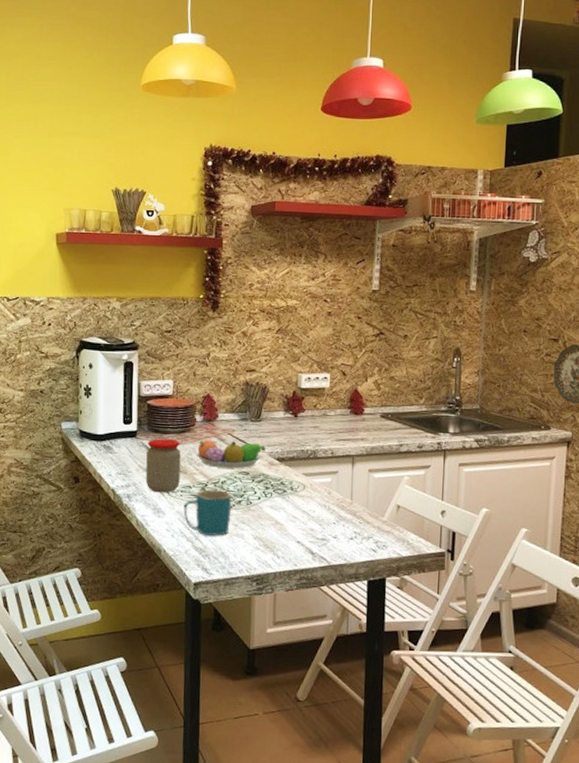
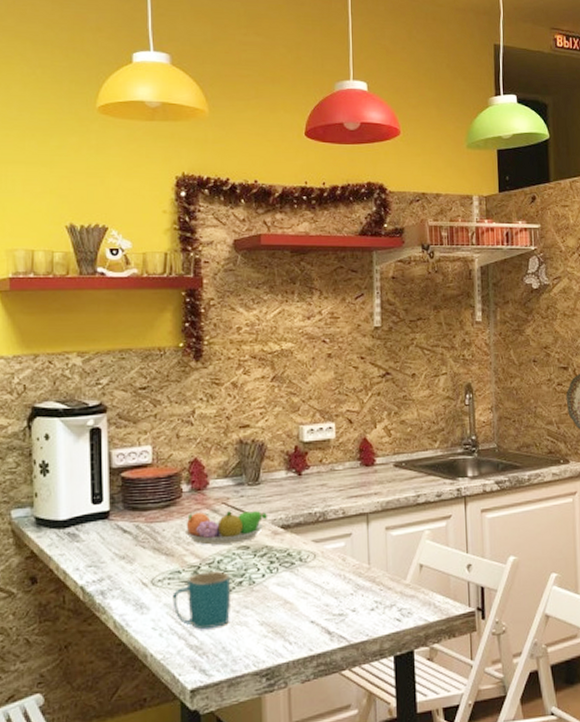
jar: present [145,439,181,493] -> none [123,516,166,584]

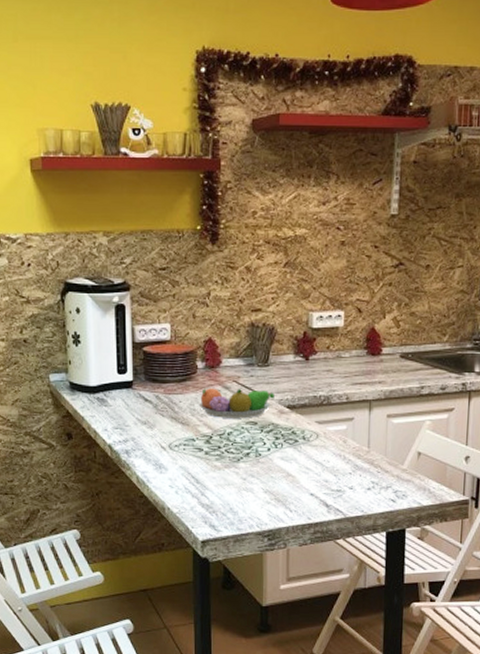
mug: present [172,571,230,630] -> none [187,442,238,492]

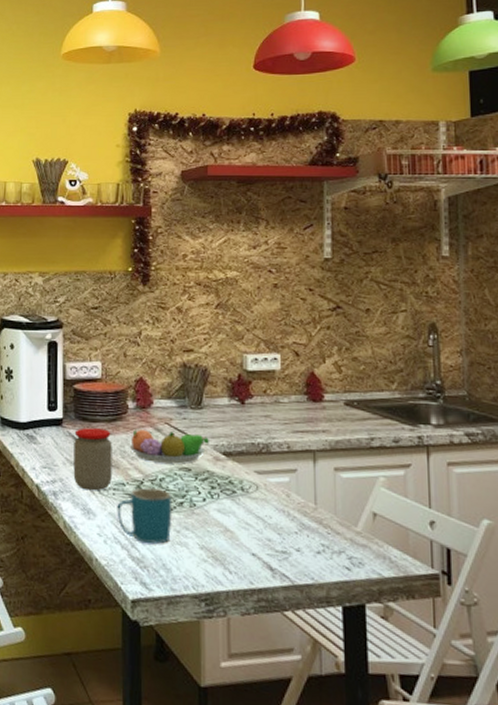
jar: none [145,389,182,448] -> present [73,428,112,491]
mug: none [187,442,238,492] -> present [117,488,171,544]

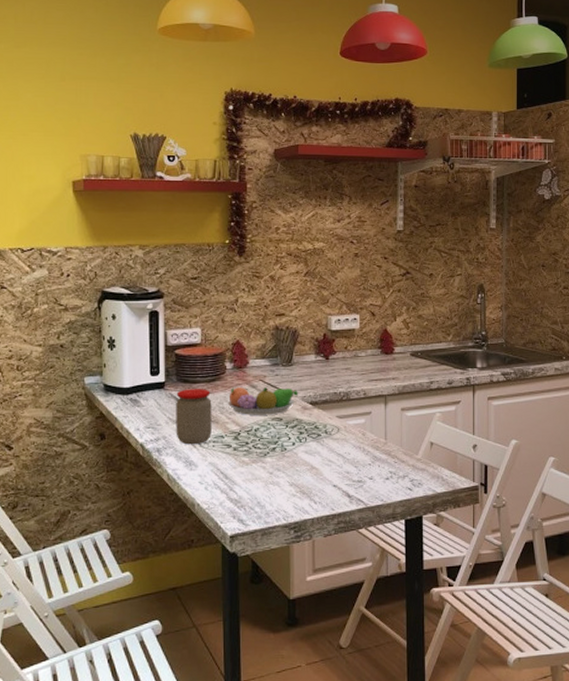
mug: present [117,488,171,544] -> none [216,438,265,486]

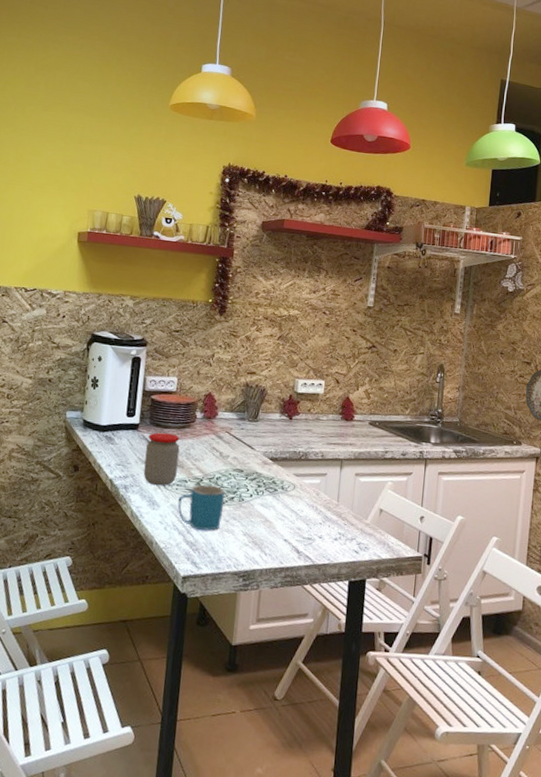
mug: none [216,438,265,486] -> present [177,484,225,531]
fruit bowl: present [227,387,298,415] -> none [194,436,260,466]

